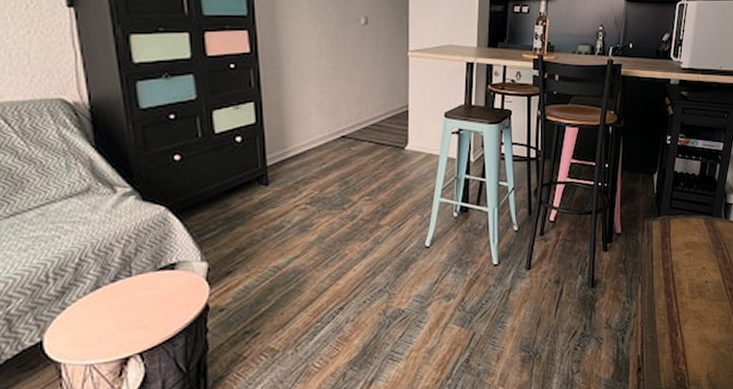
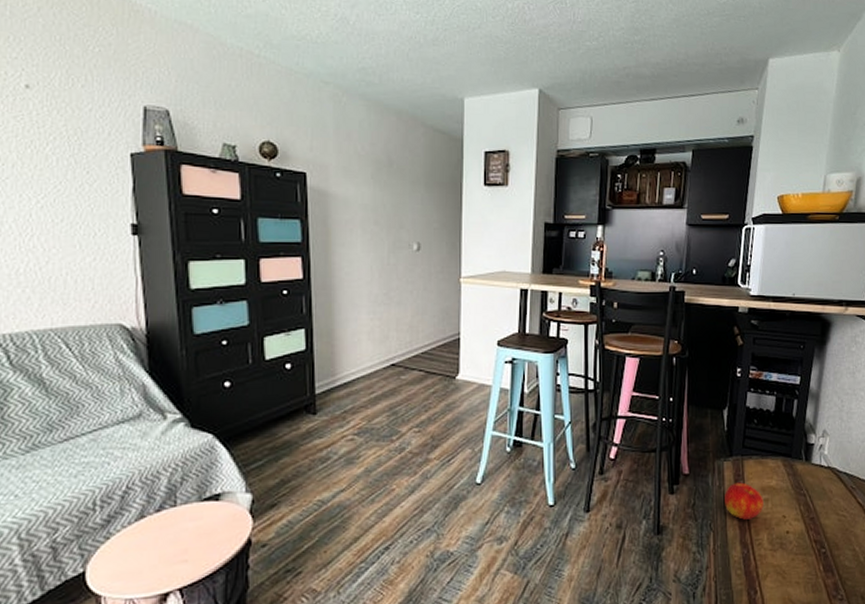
apple: none [652,239,686,272] -> present [724,482,764,520]

